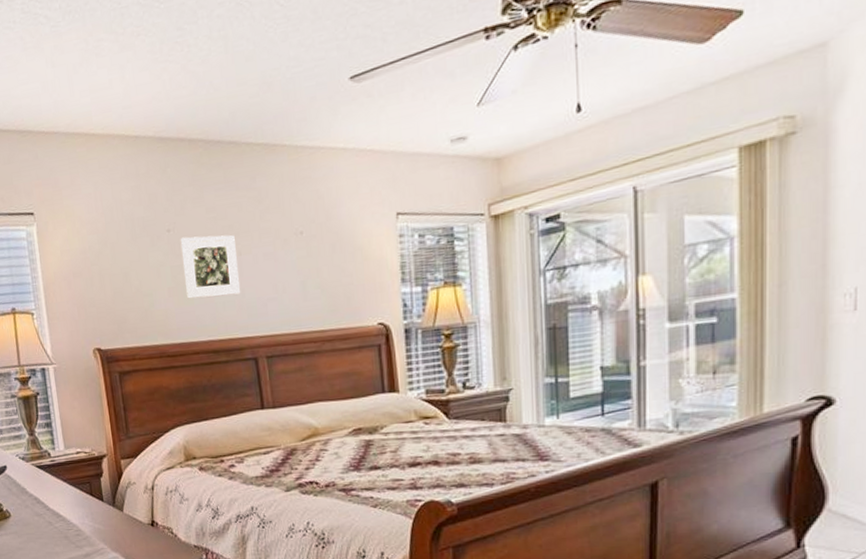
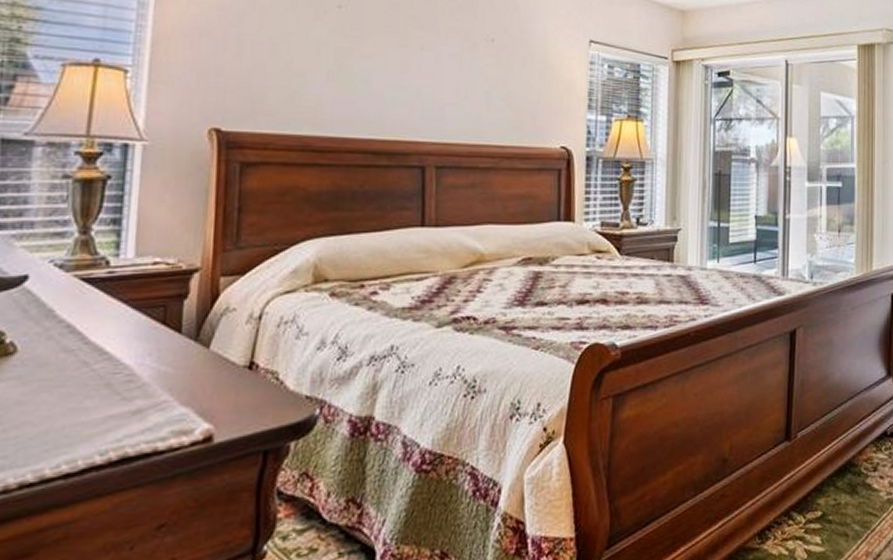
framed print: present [180,235,241,299] -> none [350,17,418,92]

